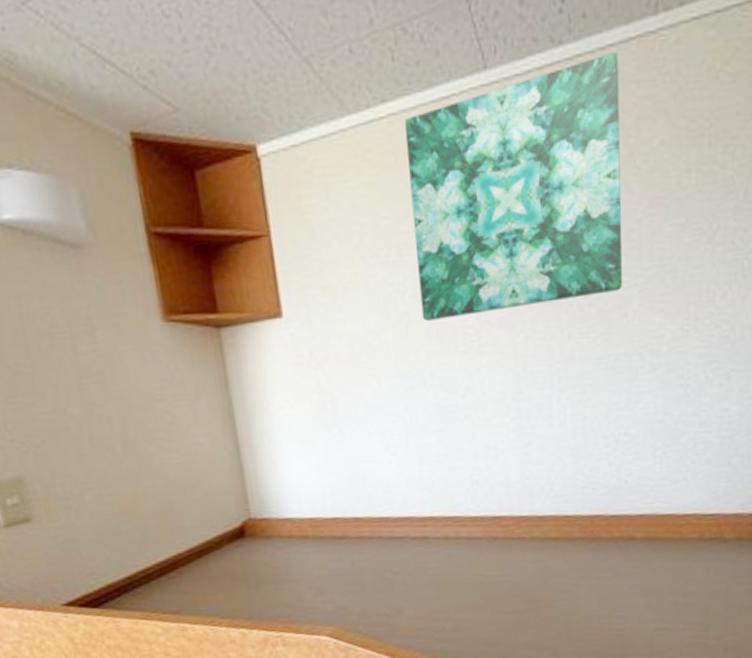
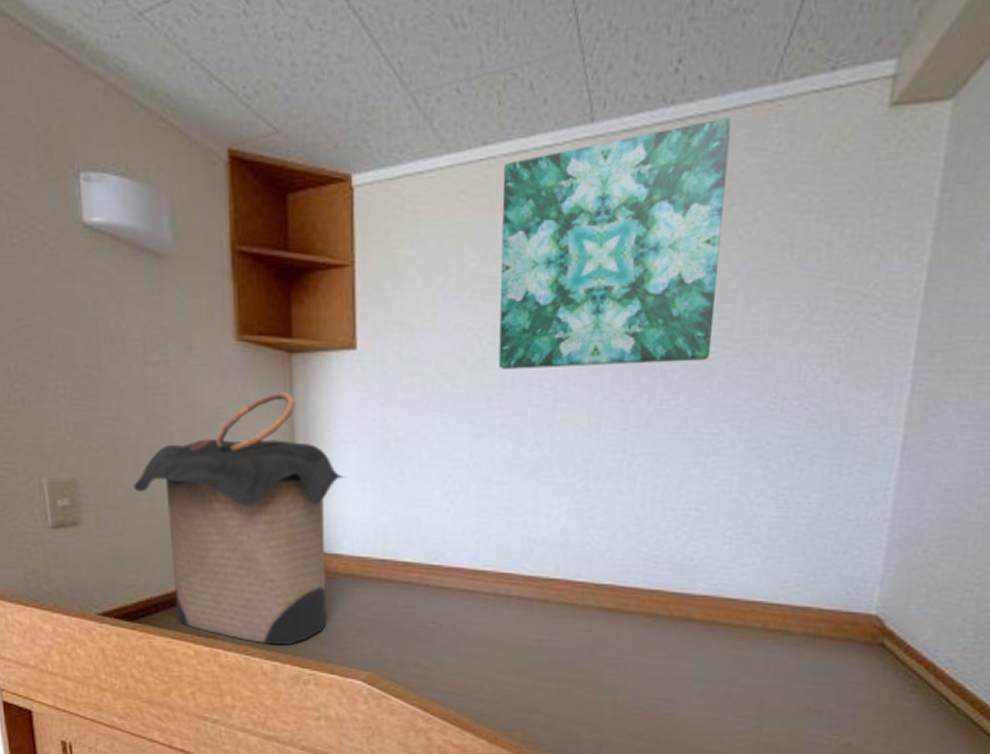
laundry hamper: none [80,367,287,613] -> present [134,392,345,645]

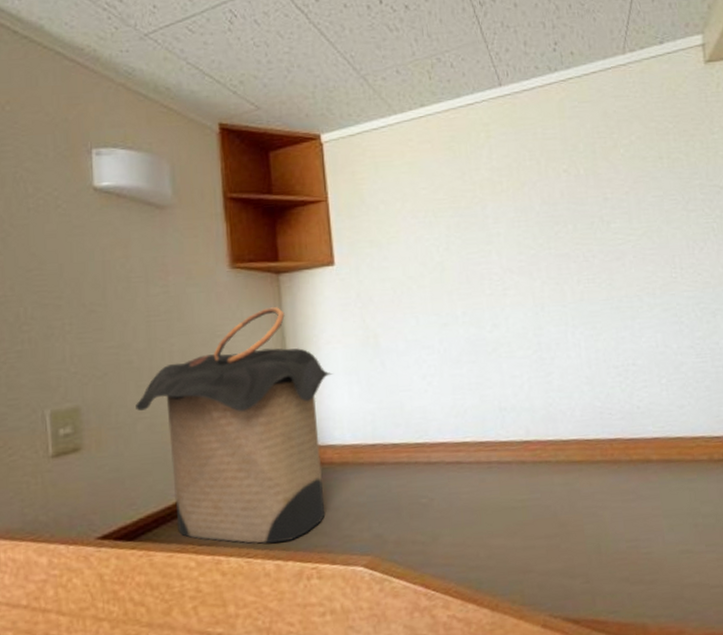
wall art: present [498,118,732,371] -> none [438,77,619,270]

